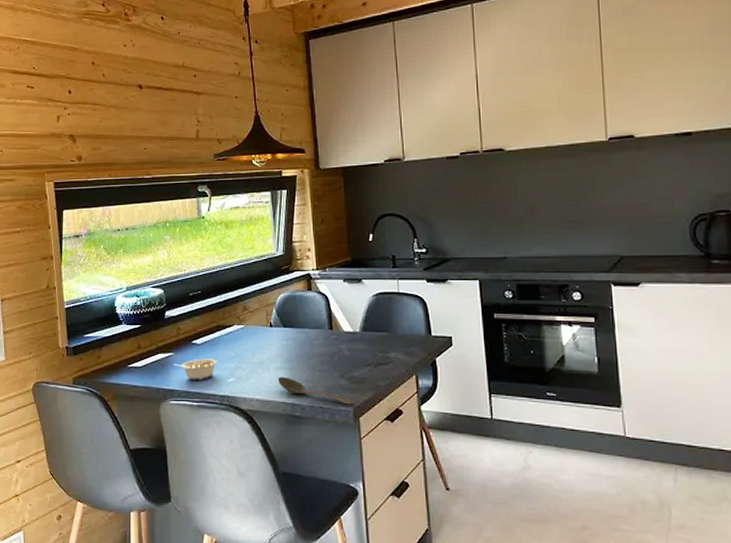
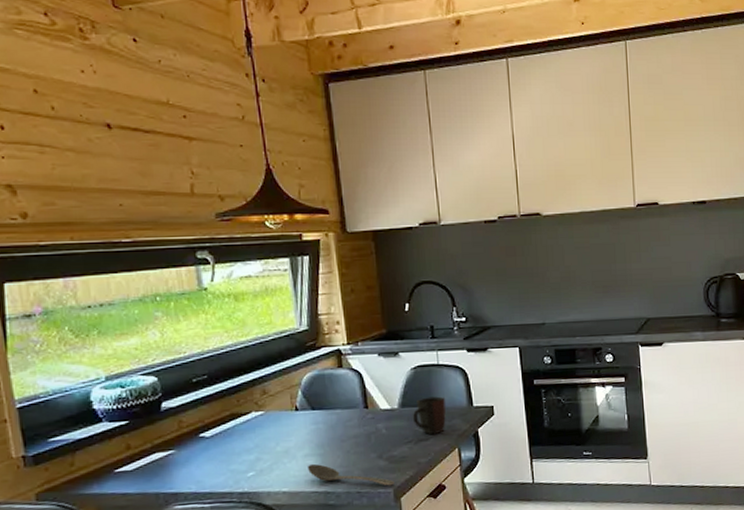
legume: present [173,358,218,380] -> none [176,452,234,479]
mug: none [374,323,405,359] -> present [413,396,446,434]

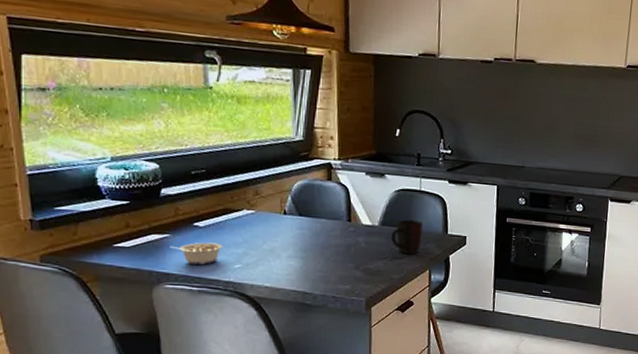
legume: none [176,452,234,479] -> present [170,242,223,265]
stirrer: present [308,463,394,486] -> none [290,265,367,295]

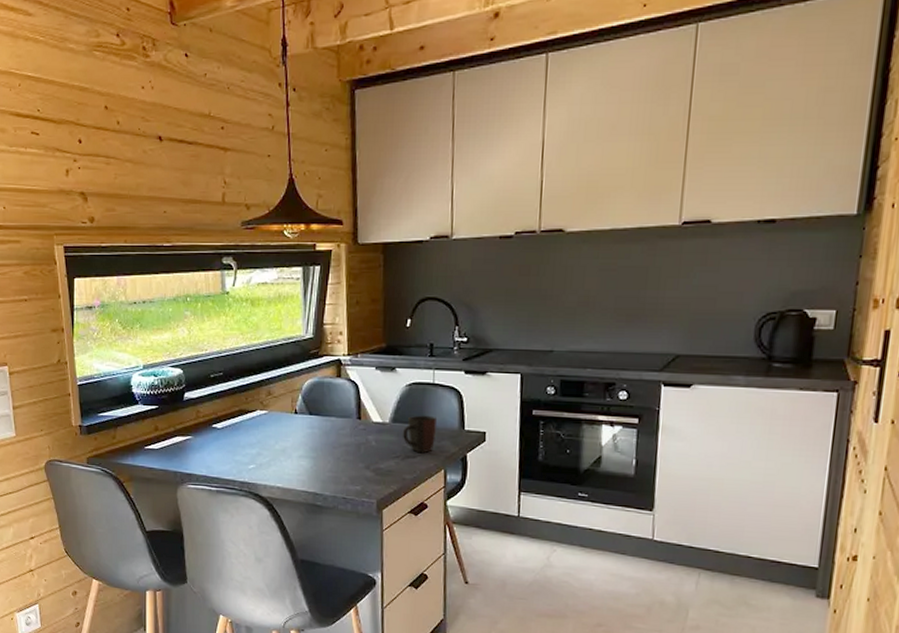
legume: present [170,242,223,265] -> none [192,443,239,465]

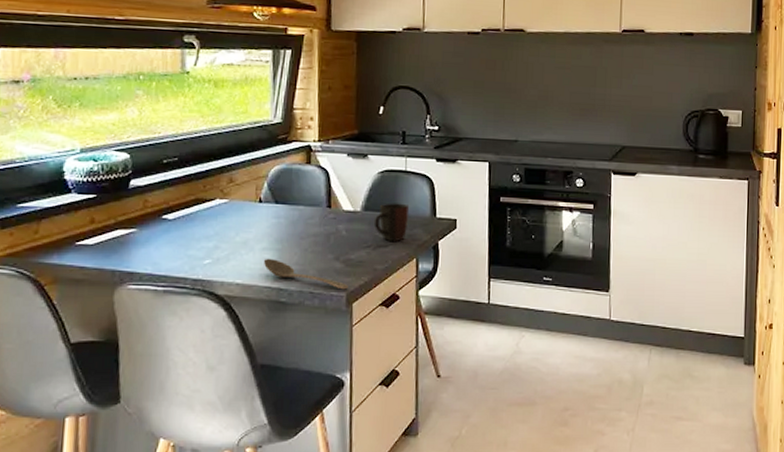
stirrer: none [301,465,378,497] -> present [264,258,348,290]

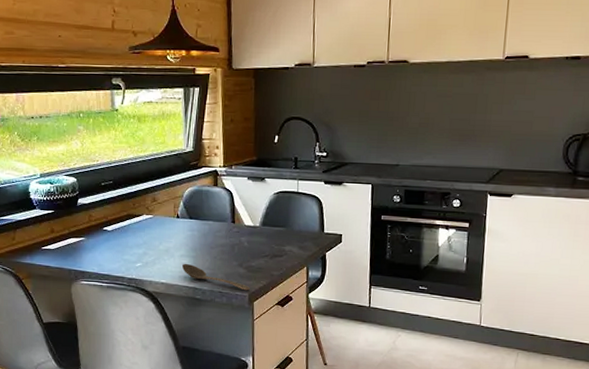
mug: present [375,203,409,241] -> none [271,219,300,252]

